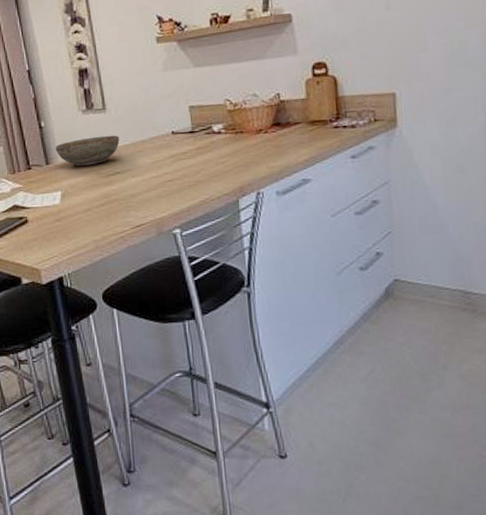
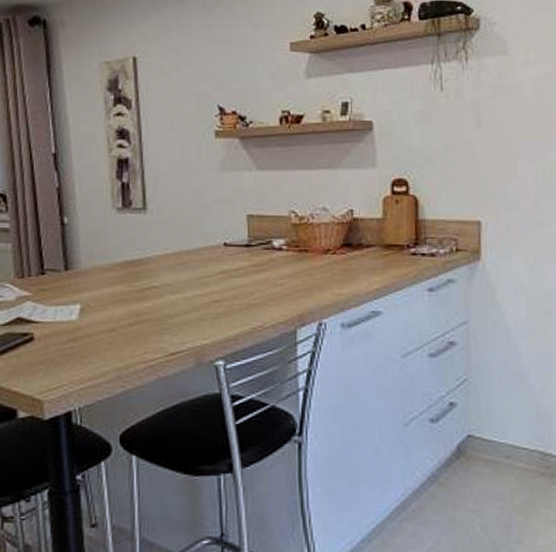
bowl: present [55,135,120,167] -> none [78,241,160,276]

